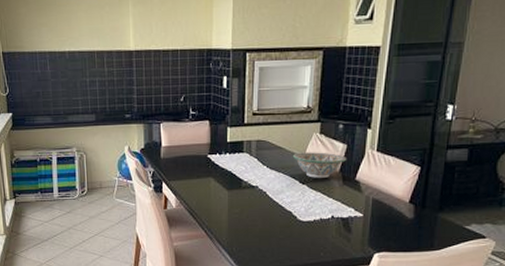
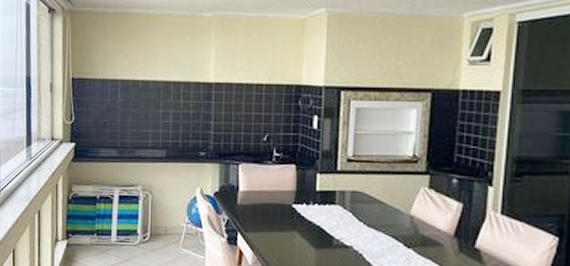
decorative bowl: present [293,152,347,178] -> none [396,209,464,242]

